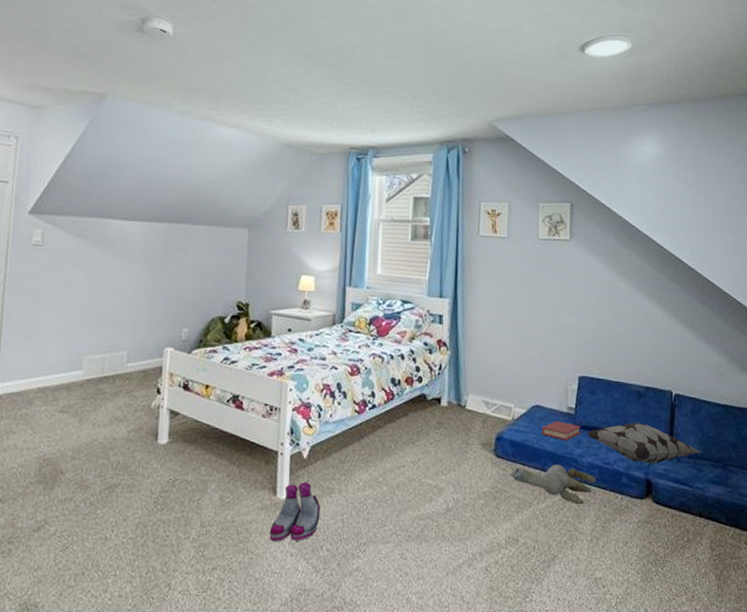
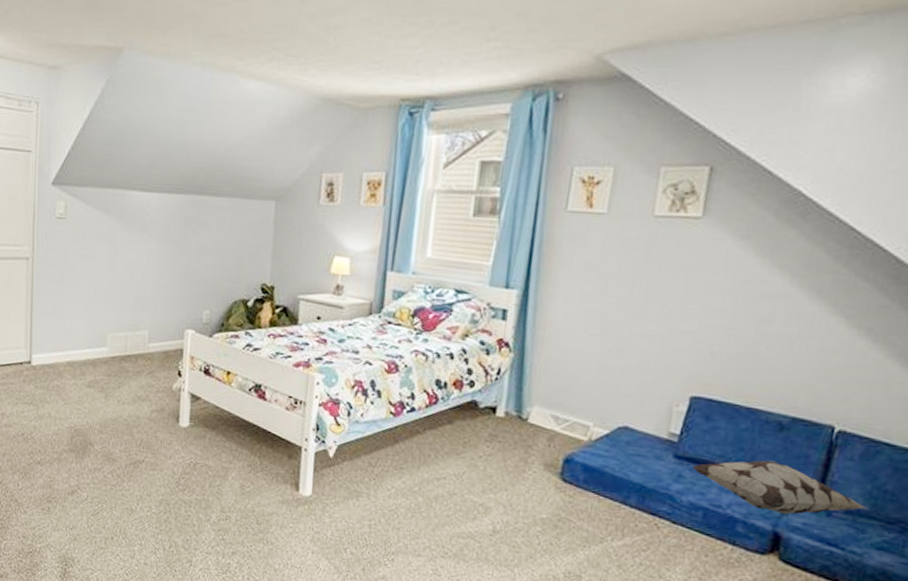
boots: present [269,481,321,542] -> none [290,481,346,540]
plush toy: present [509,465,596,505] -> none [578,495,698,550]
book: present [541,421,581,441] -> none [627,447,685,473]

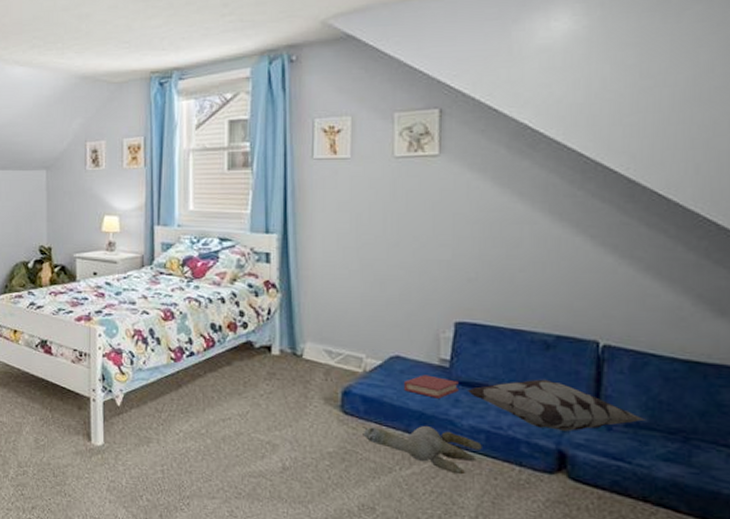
plush toy: none [578,495,698,550] -> present [361,426,482,475]
book: none [627,447,685,473] -> present [403,375,459,399]

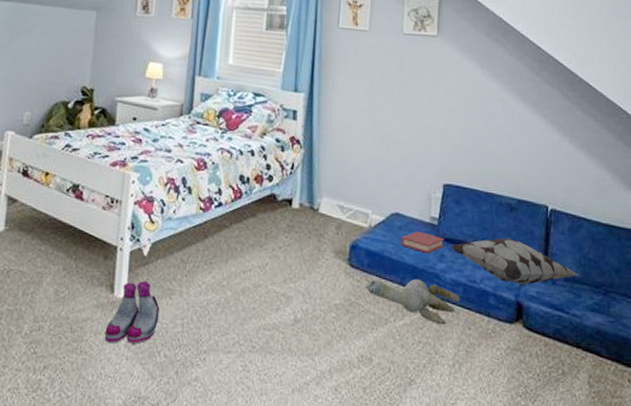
boots: none [86,429,138,488] -> present [104,280,160,344]

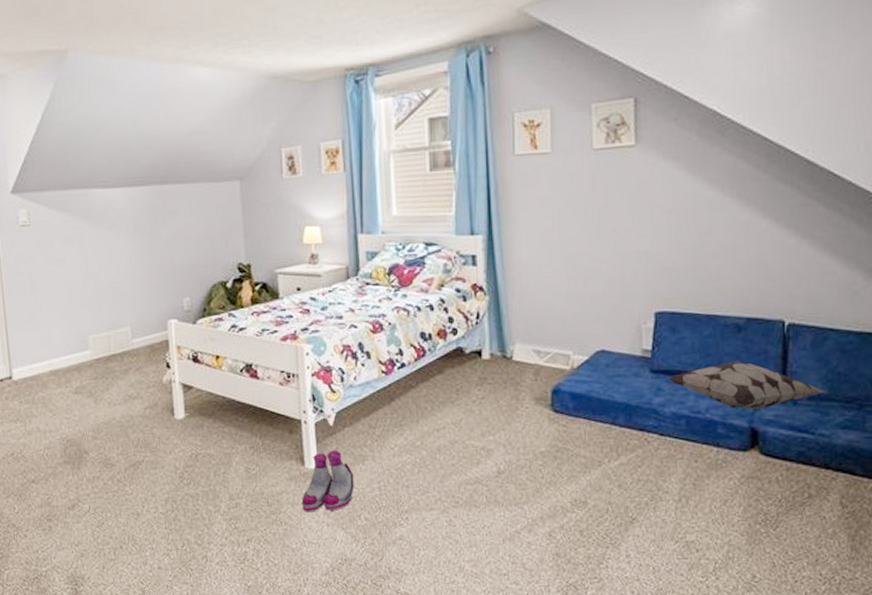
plush toy: present [364,279,460,325] -> none [571,417,683,461]
book: present [400,231,444,254] -> none [609,366,660,389]

